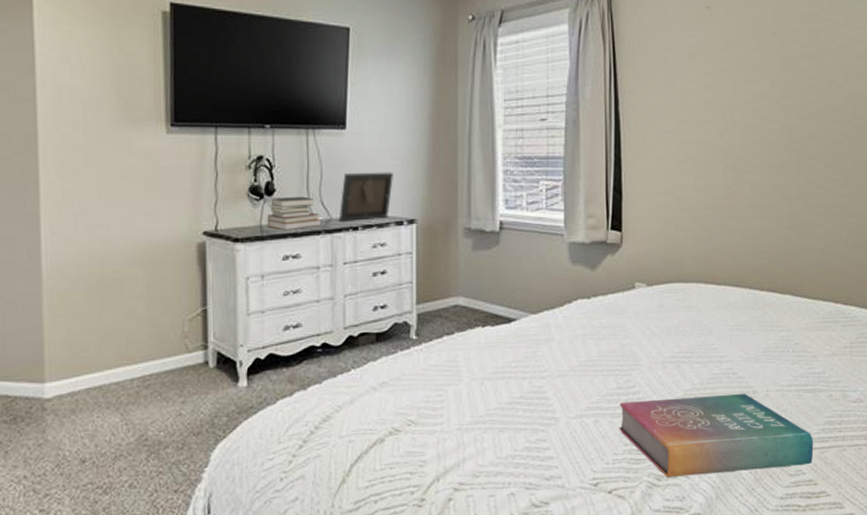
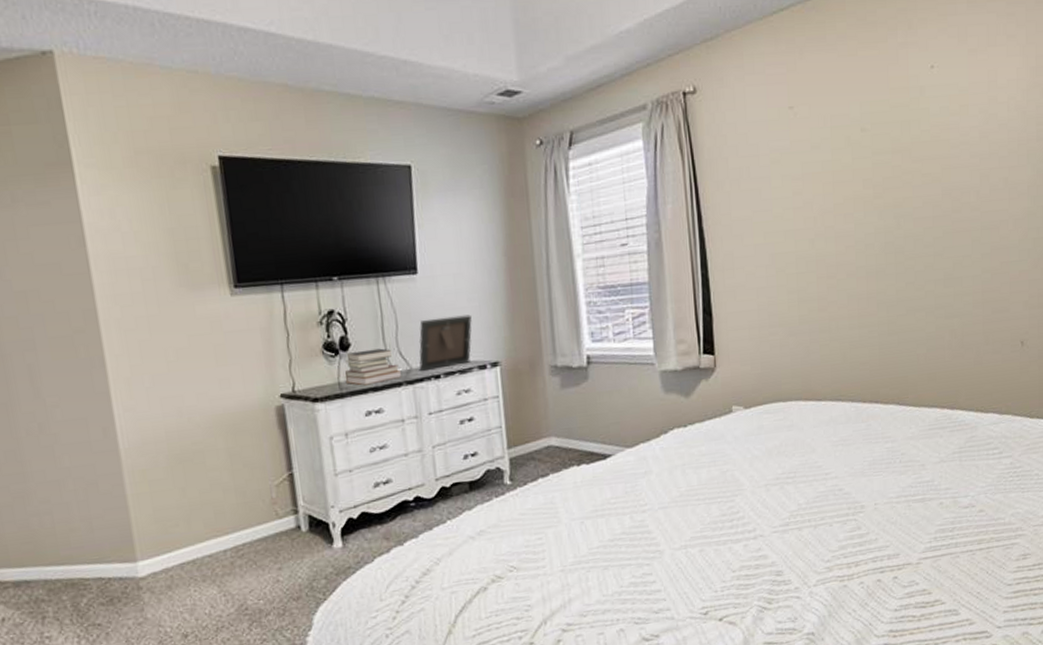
book: present [619,393,814,477] -> none [724,508,926,600]

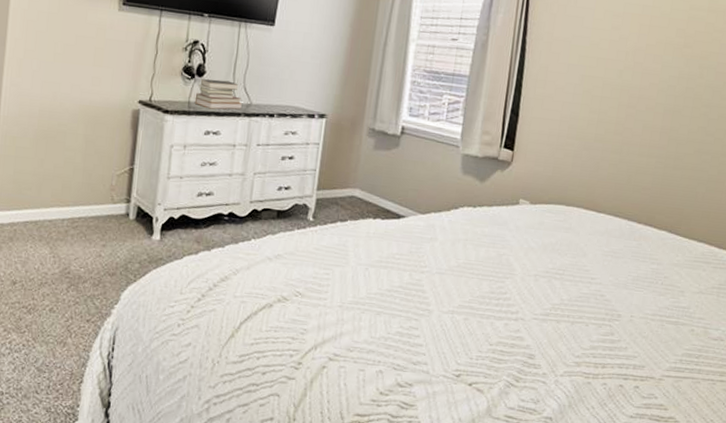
picture frame: present [419,314,472,371] -> none [258,65,311,110]

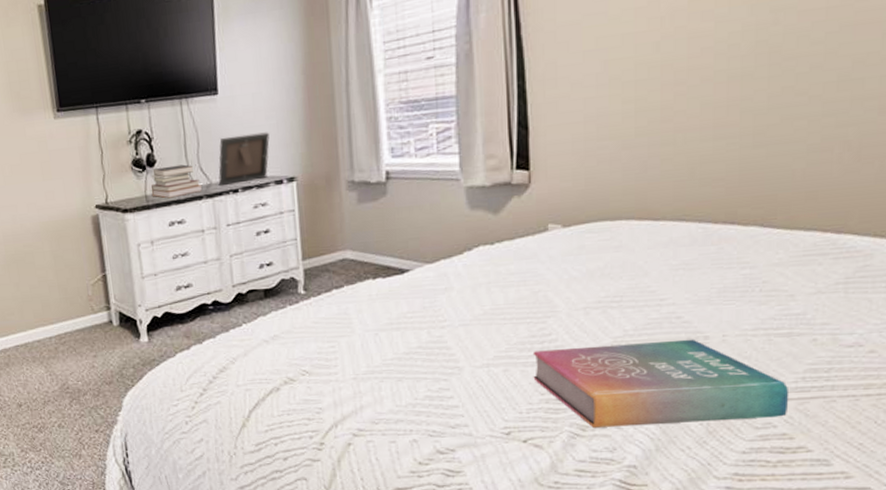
picture frame: none [258,65,311,110] -> present [218,132,270,185]
book: none [486,306,670,391] -> present [532,339,789,428]

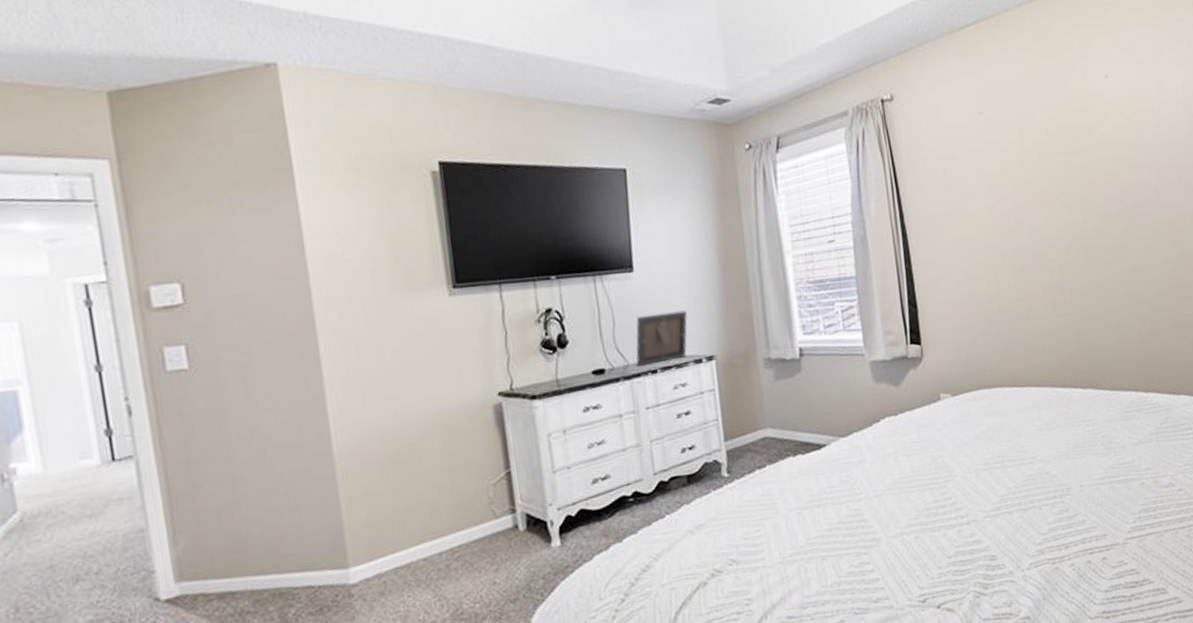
books: present [151,164,202,199] -> none [562,345,619,382]
book: present [532,339,789,428] -> none [938,491,1132,585]

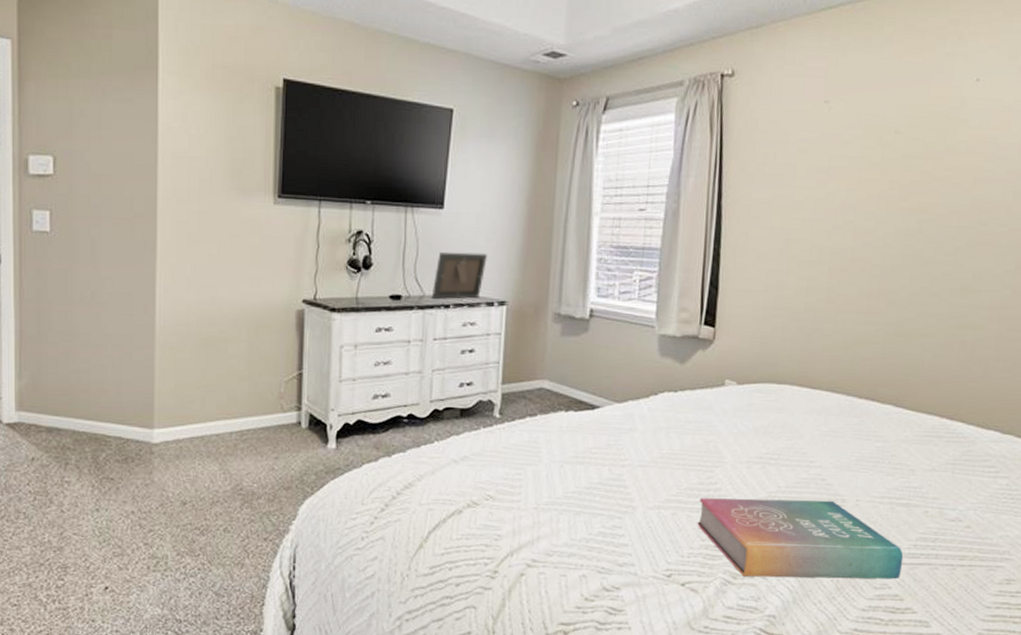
book: none [938,491,1132,585] -> present [697,498,904,580]

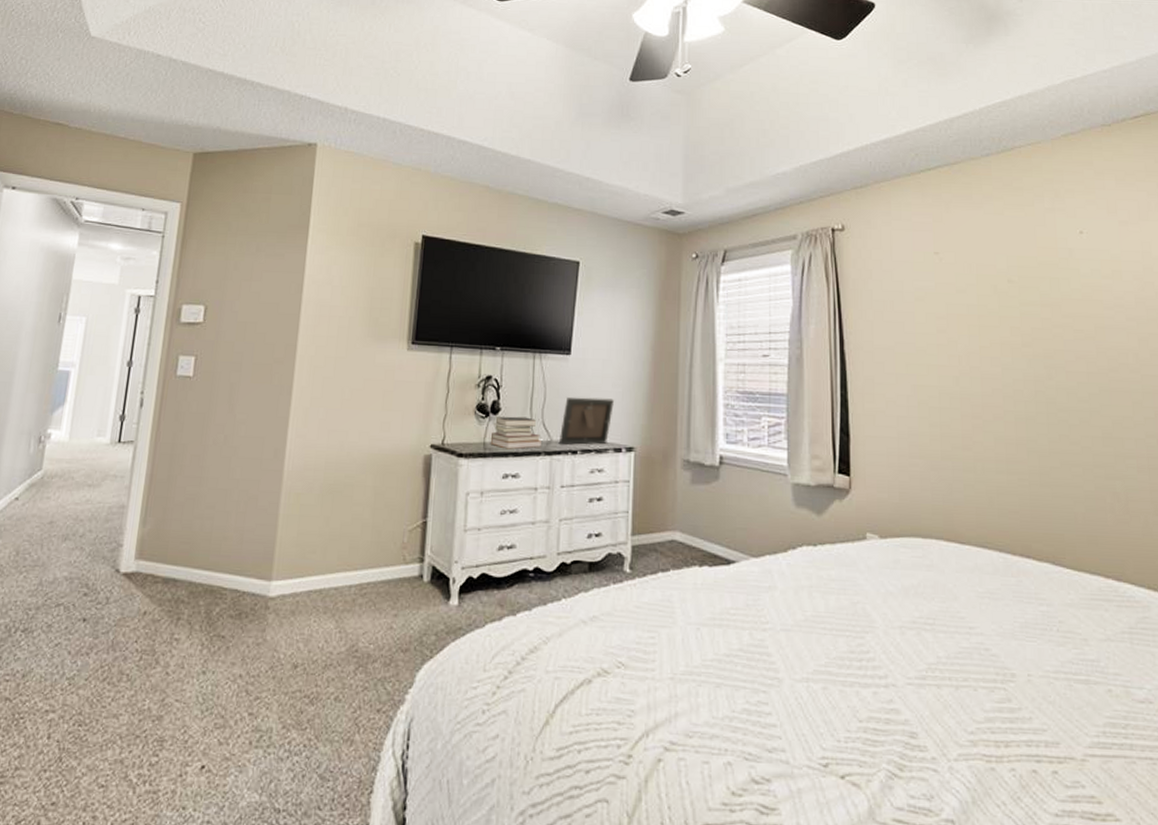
books: none [362,271,414,304] -> present [490,416,541,450]
book: present [697,498,904,580] -> none [851,669,1094,776]

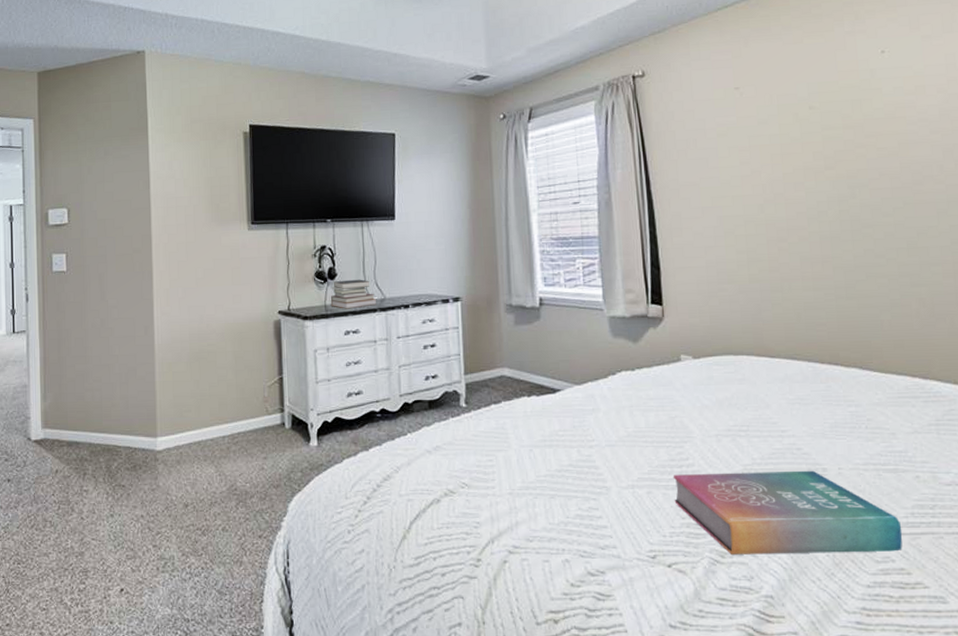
picture frame: present [560,397,614,445] -> none [392,256,438,300]
book: none [851,669,1094,776] -> present [672,470,903,555]

